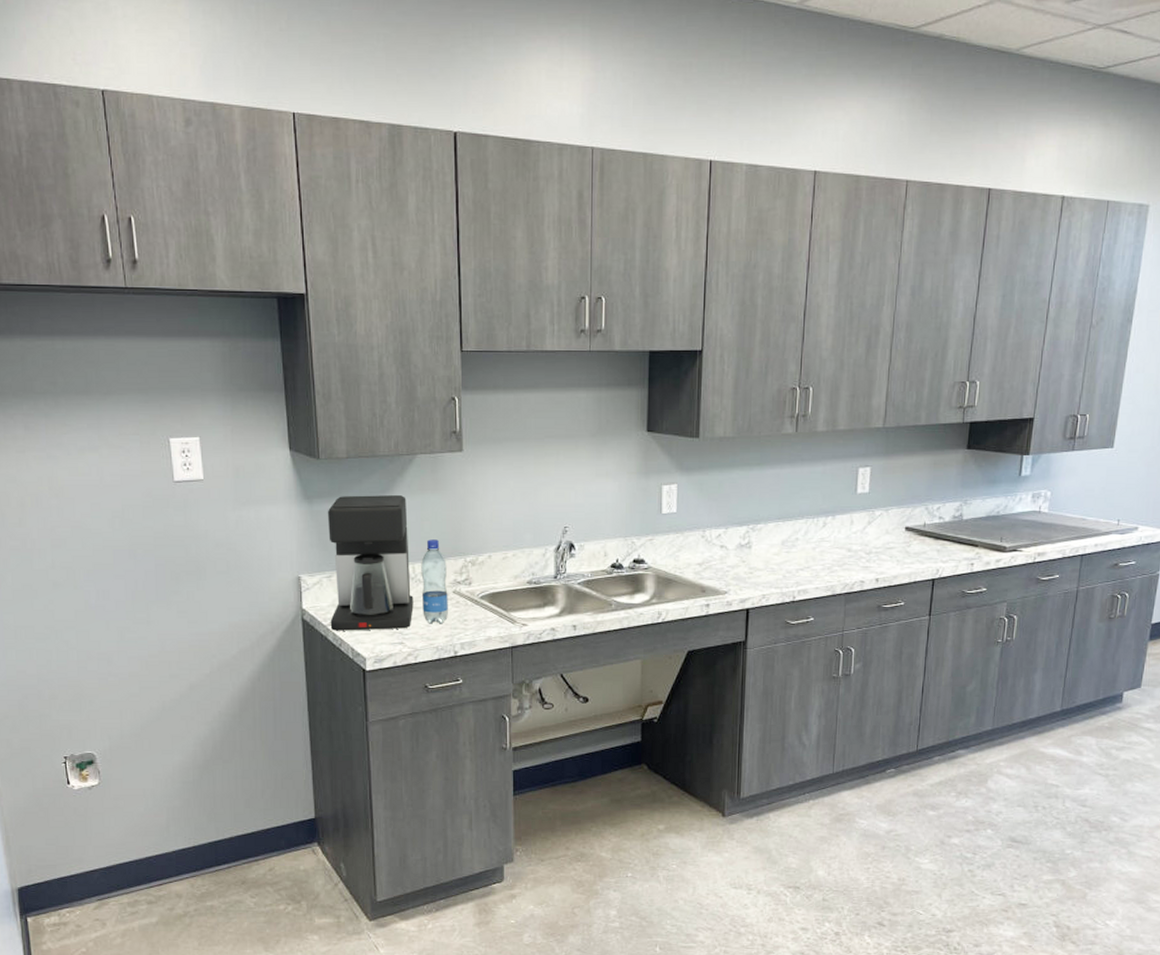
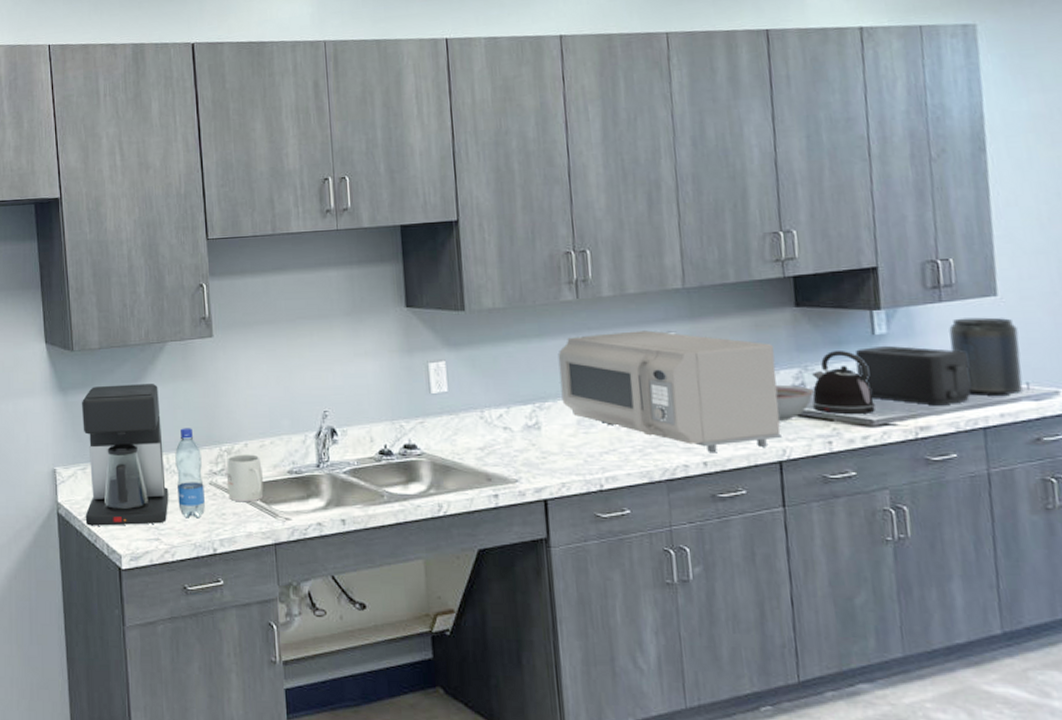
mug: none [469,565,504,610] -> present [226,454,264,502]
microwave: none [772,464,944,572] -> present [559,330,782,453]
bowl: none [937,515,968,546] -> present [775,384,813,421]
kettle: none [965,488,1012,541] -> present [812,351,875,414]
toaster: none [1002,485,1082,536] -> present [854,345,971,406]
soda can: none [1072,465,1121,529] -> present [949,317,1023,396]

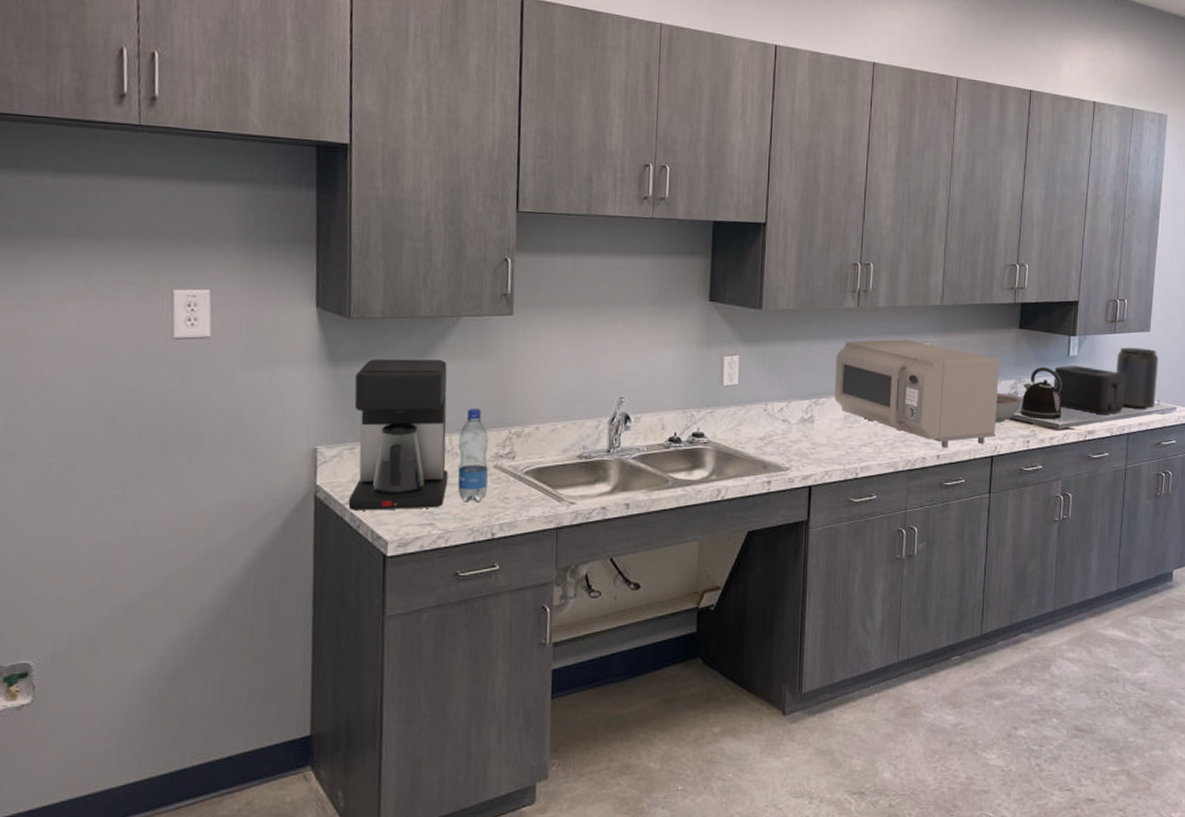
mug: present [226,454,264,502] -> none [513,438,552,486]

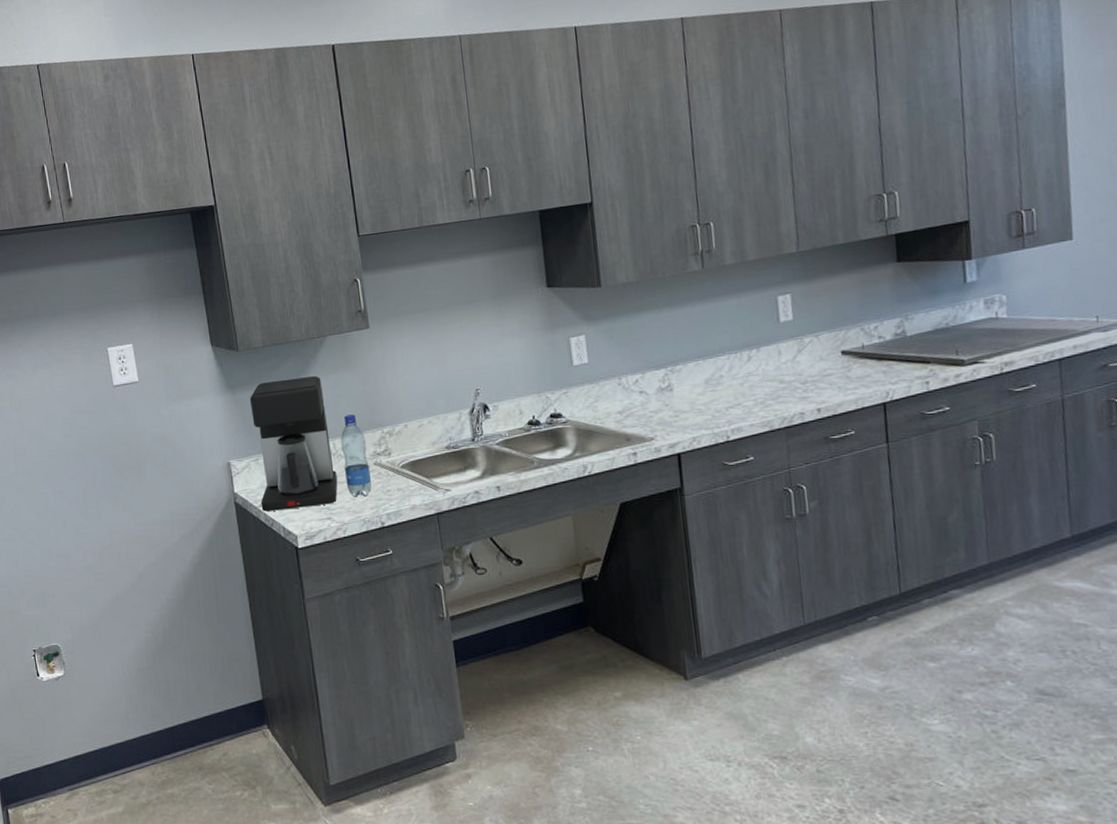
microwave: present [834,339,999,448] -> none [687,293,885,401]
bowl: present [995,392,1022,423] -> none [879,334,913,367]
kettle: present [1021,367,1062,419] -> none [912,299,966,357]
toaster: present [1054,365,1125,415] -> none [949,291,1049,343]
soda can: present [1116,347,1158,409] -> none [1031,259,1093,331]

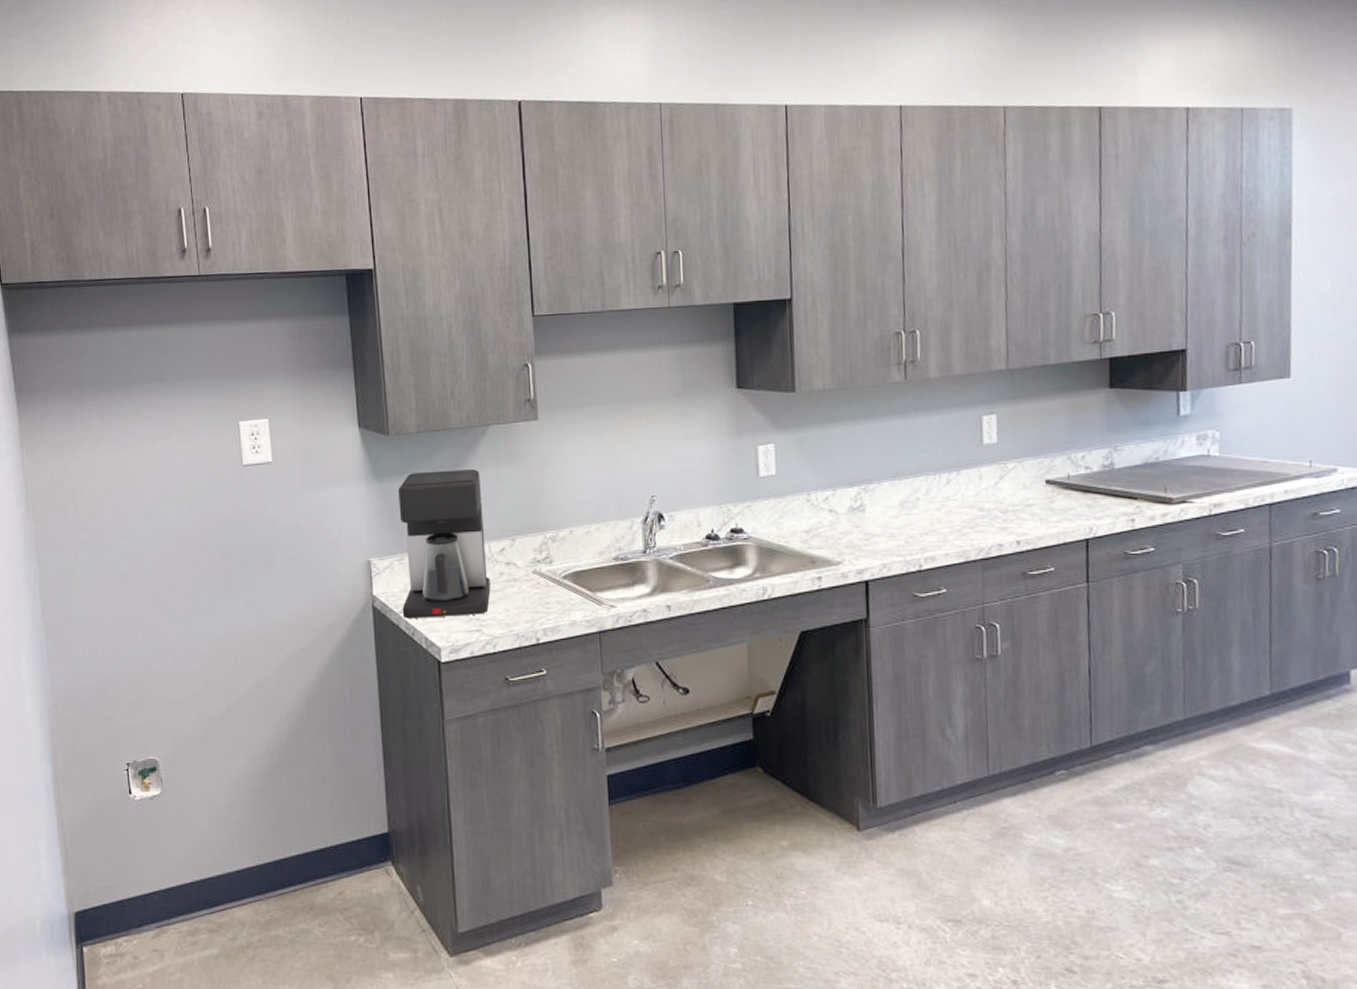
bottle: present [340,414,372,497] -> none [497,515,528,609]

